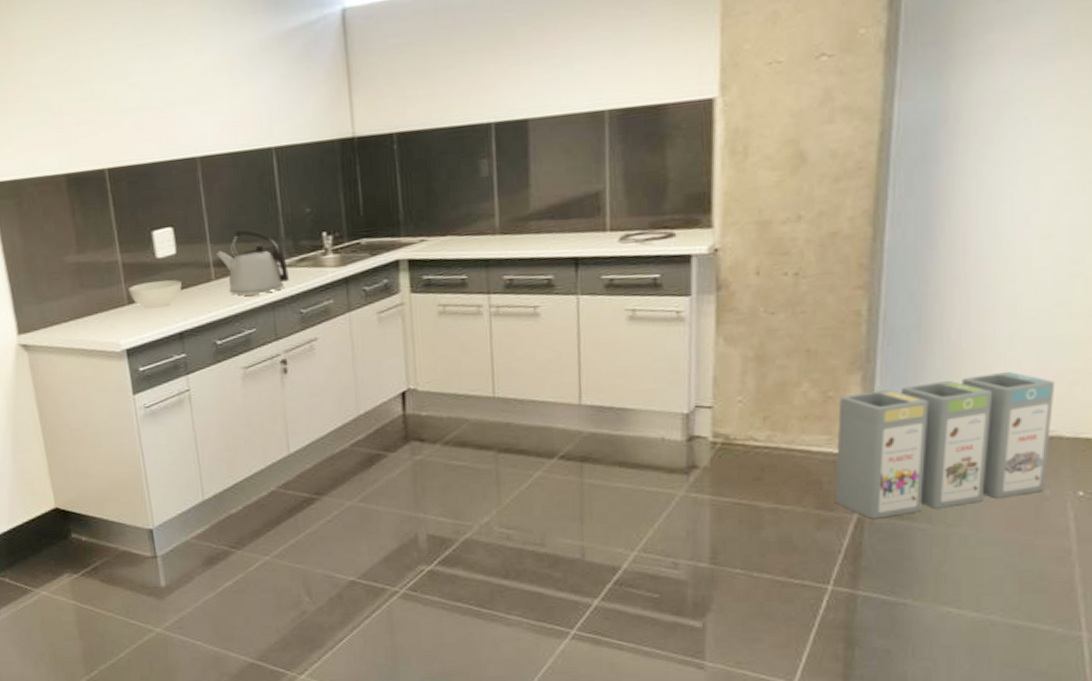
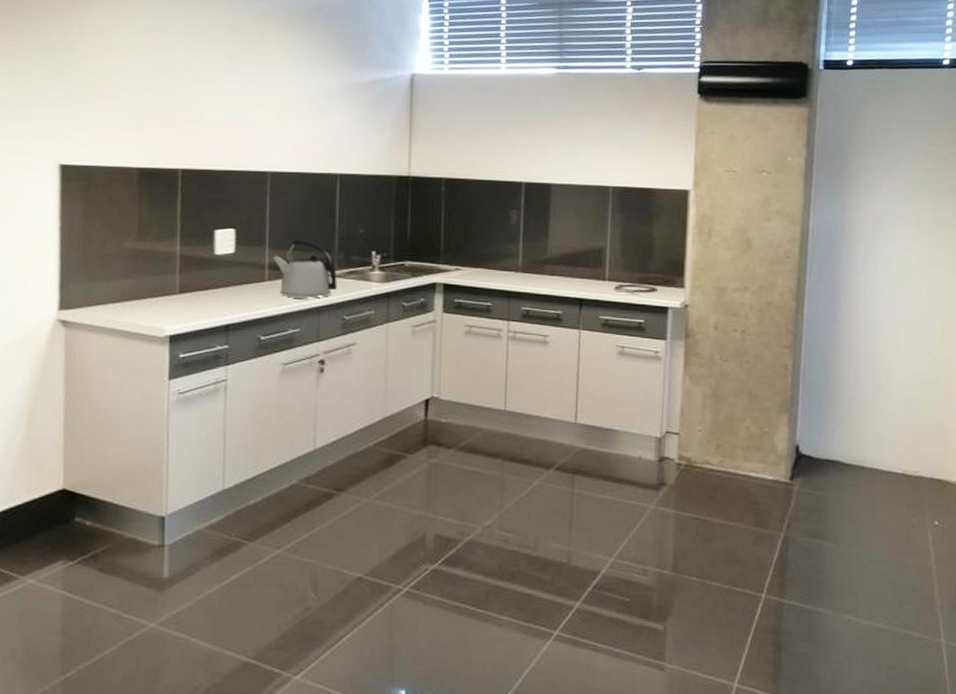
bowl: present [127,279,182,309] -> none [181,274,235,300]
recycling bin: present [835,371,1056,519] -> none [768,422,917,537]

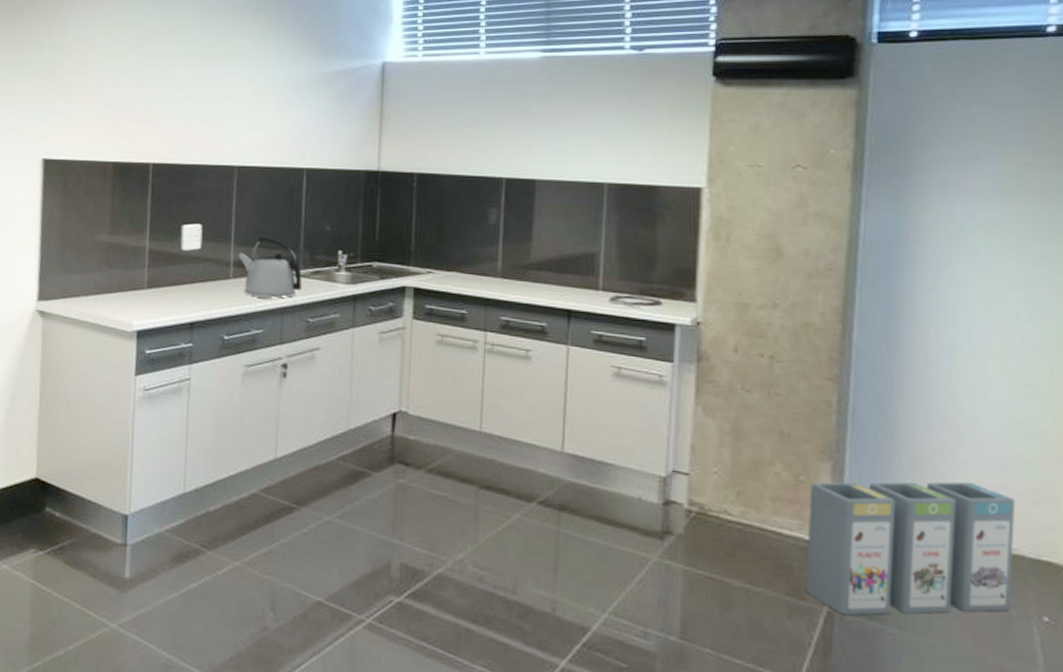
recycling bin: none [768,422,917,537] -> present [806,481,1016,616]

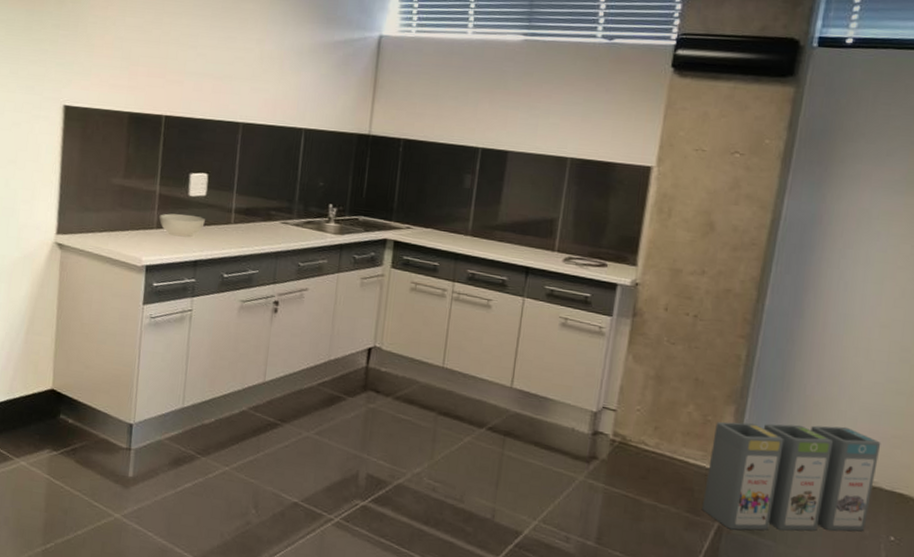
bowl: none [149,270,201,297] -> present [159,213,205,237]
kettle: present [237,235,302,299] -> none [238,186,296,244]

